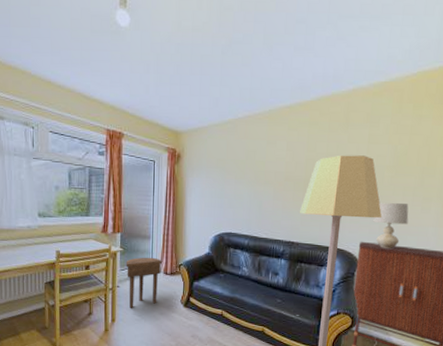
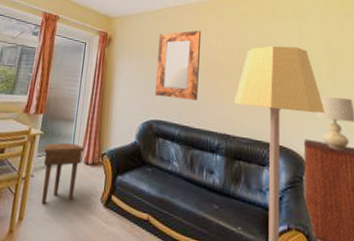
home mirror: none [226,142,272,213] -> present [155,30,202,101]

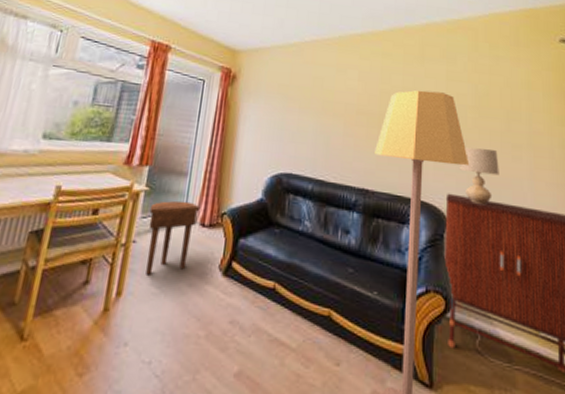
home mirror: present [155,30,202,101] -> none [286,69,342,151]

